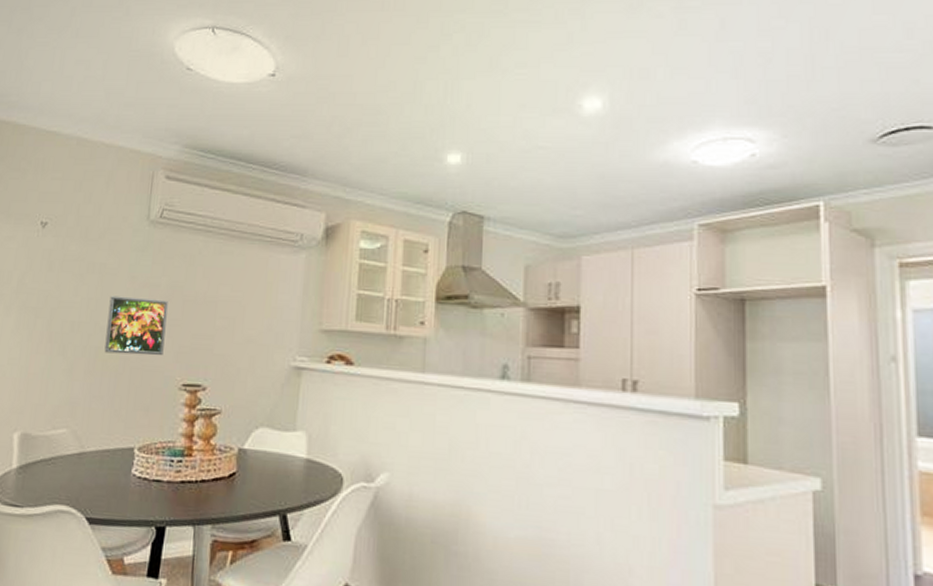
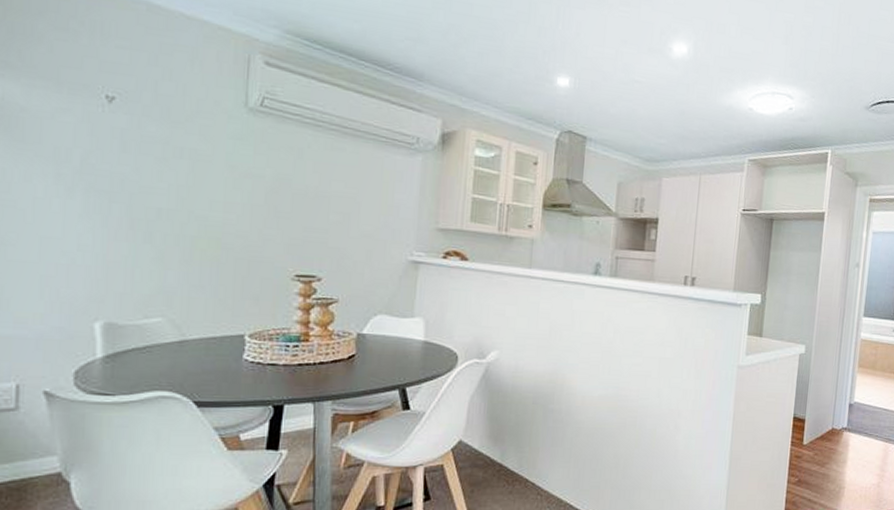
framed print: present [104,296,168,356] -> none [202,184,275,247]

